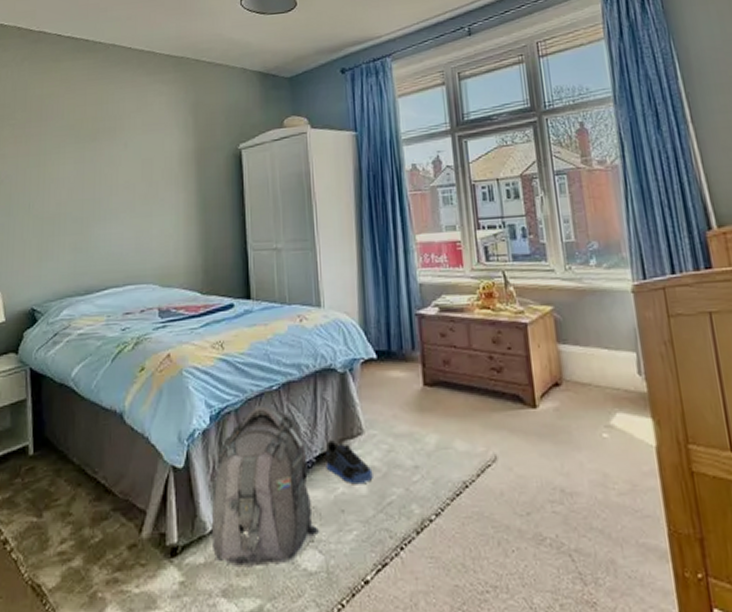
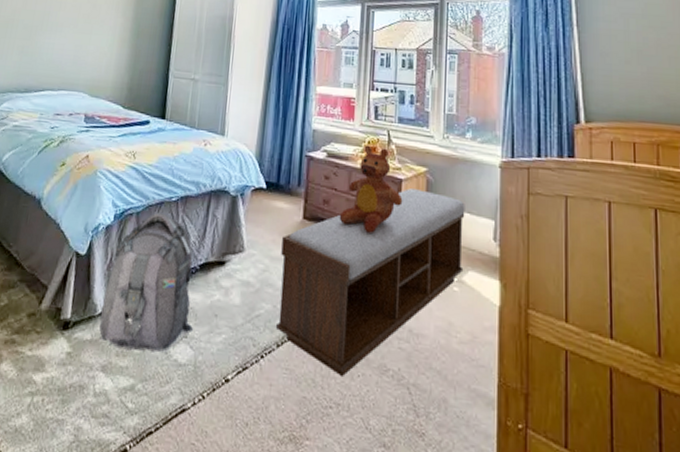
sneaker: present [325,440,373,485] -> none [207,253,247,295]
bench: none [404,331,611,556] -> present [276,188,465,378]
teddy bear: none [463,291,532,389] -> present [339,145,403,233]

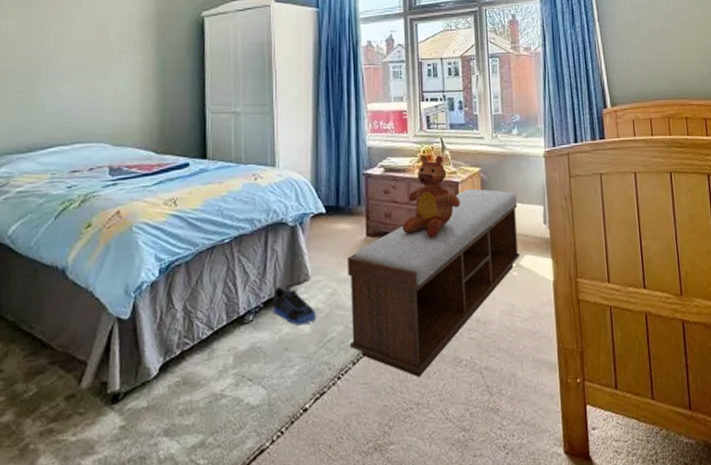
backpack: present [99,212,194,354] -> none [155,257,264,410]
sneaker: none [207,253,247,295] -> present [272,287,316,325]

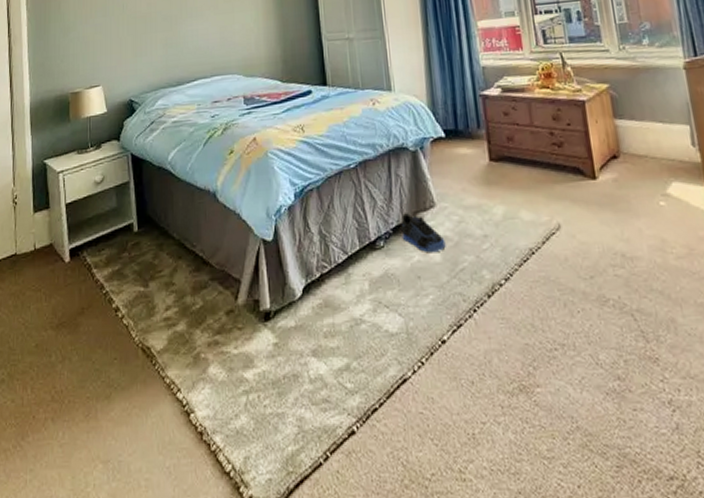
bench: present [348,189,521,378] -> none [472,107,667,317]
teddy bear: present [402,154,461,238] -> none [526,71,590,163]

